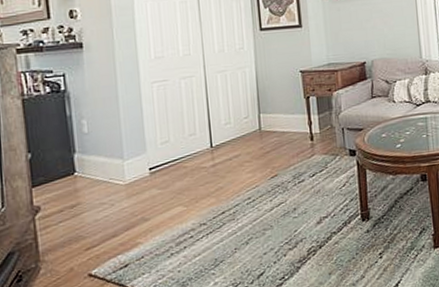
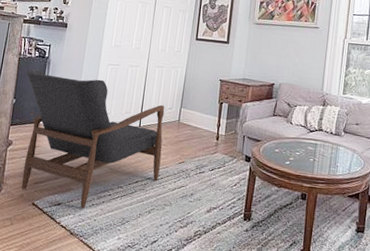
armchair: none [38,102,250,262] -> present [21,69,165,208]

